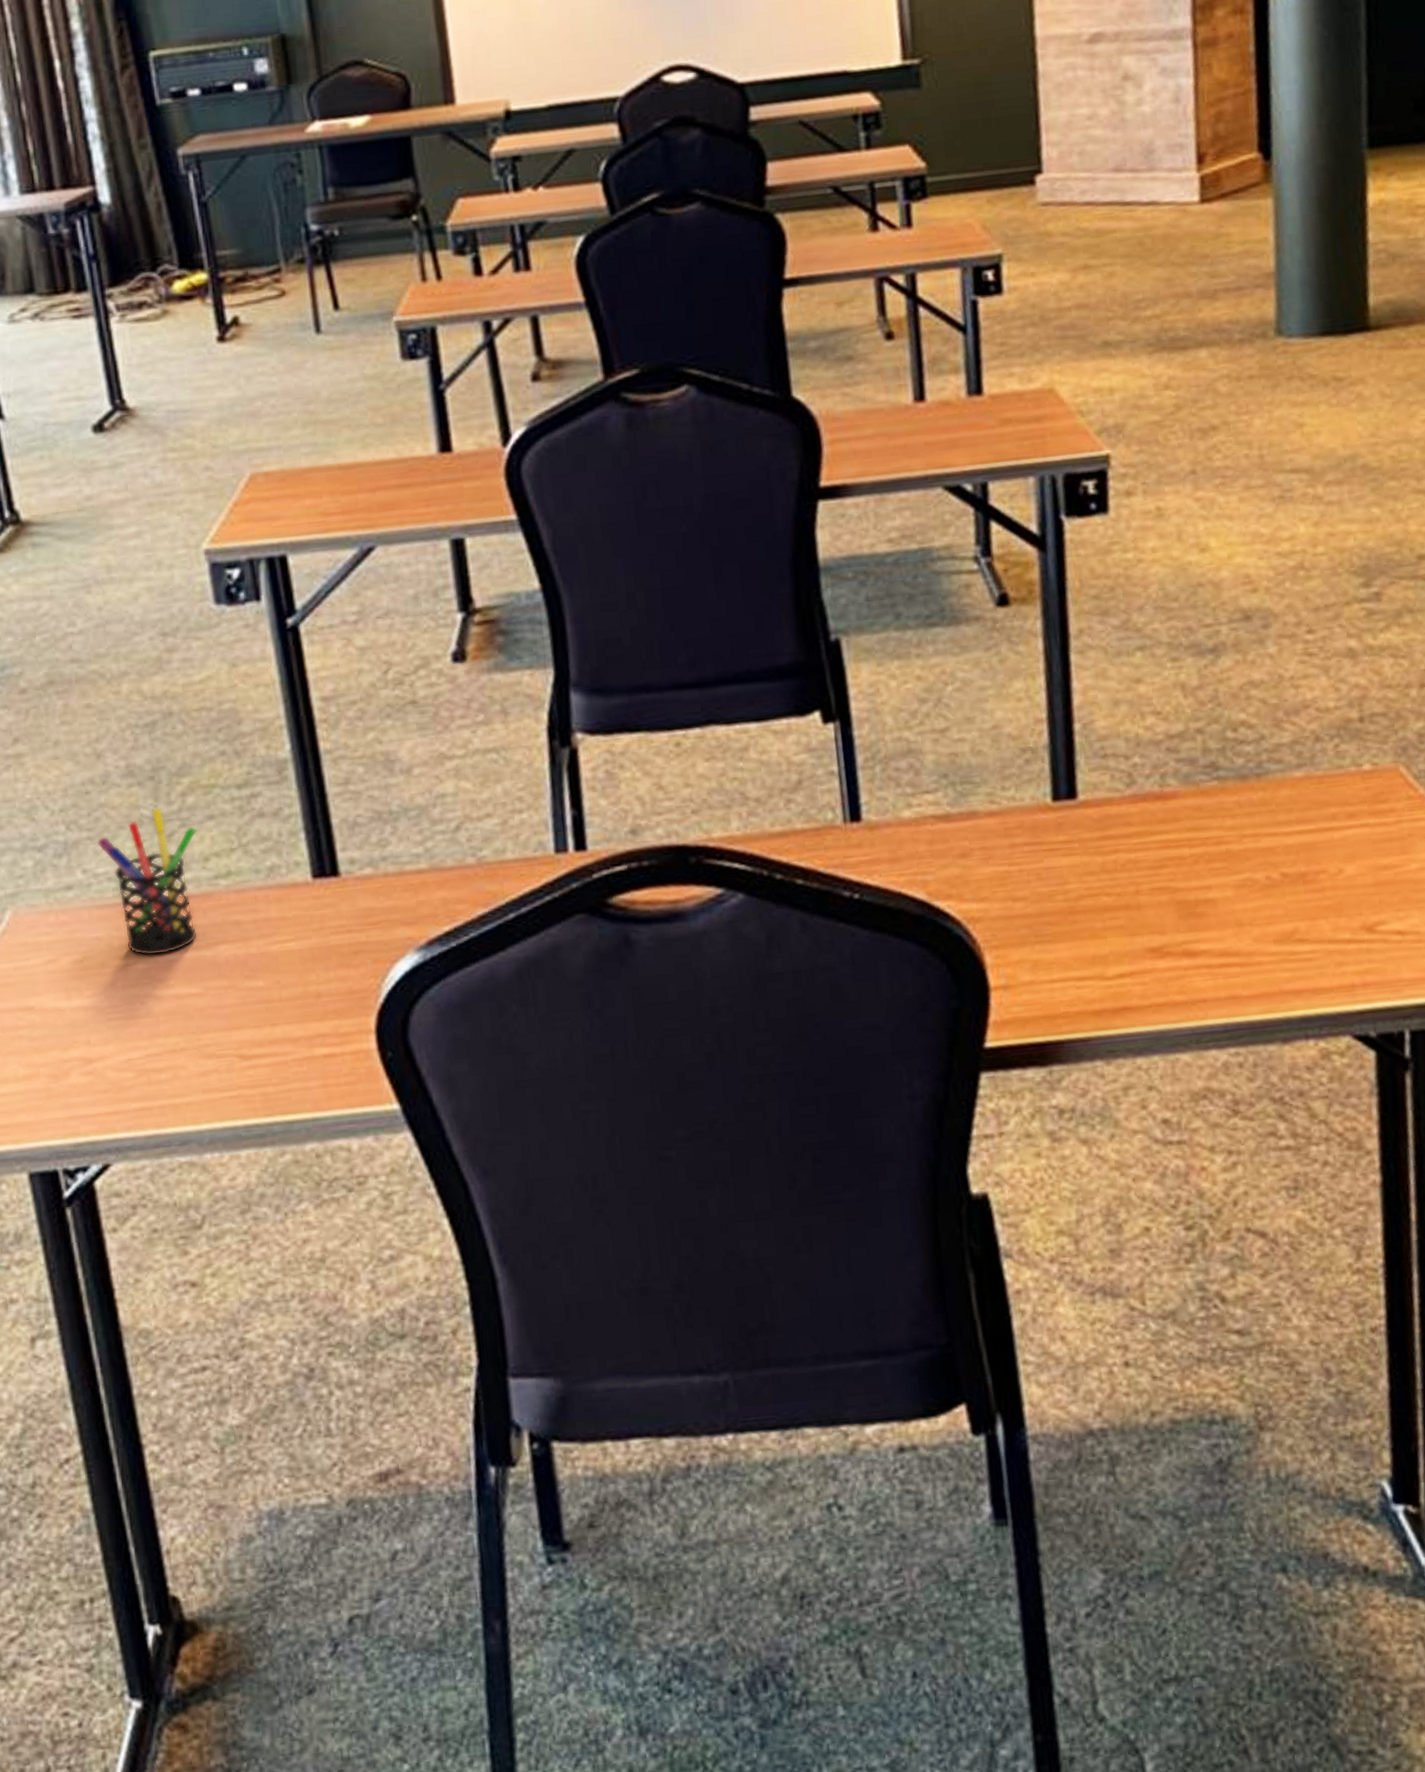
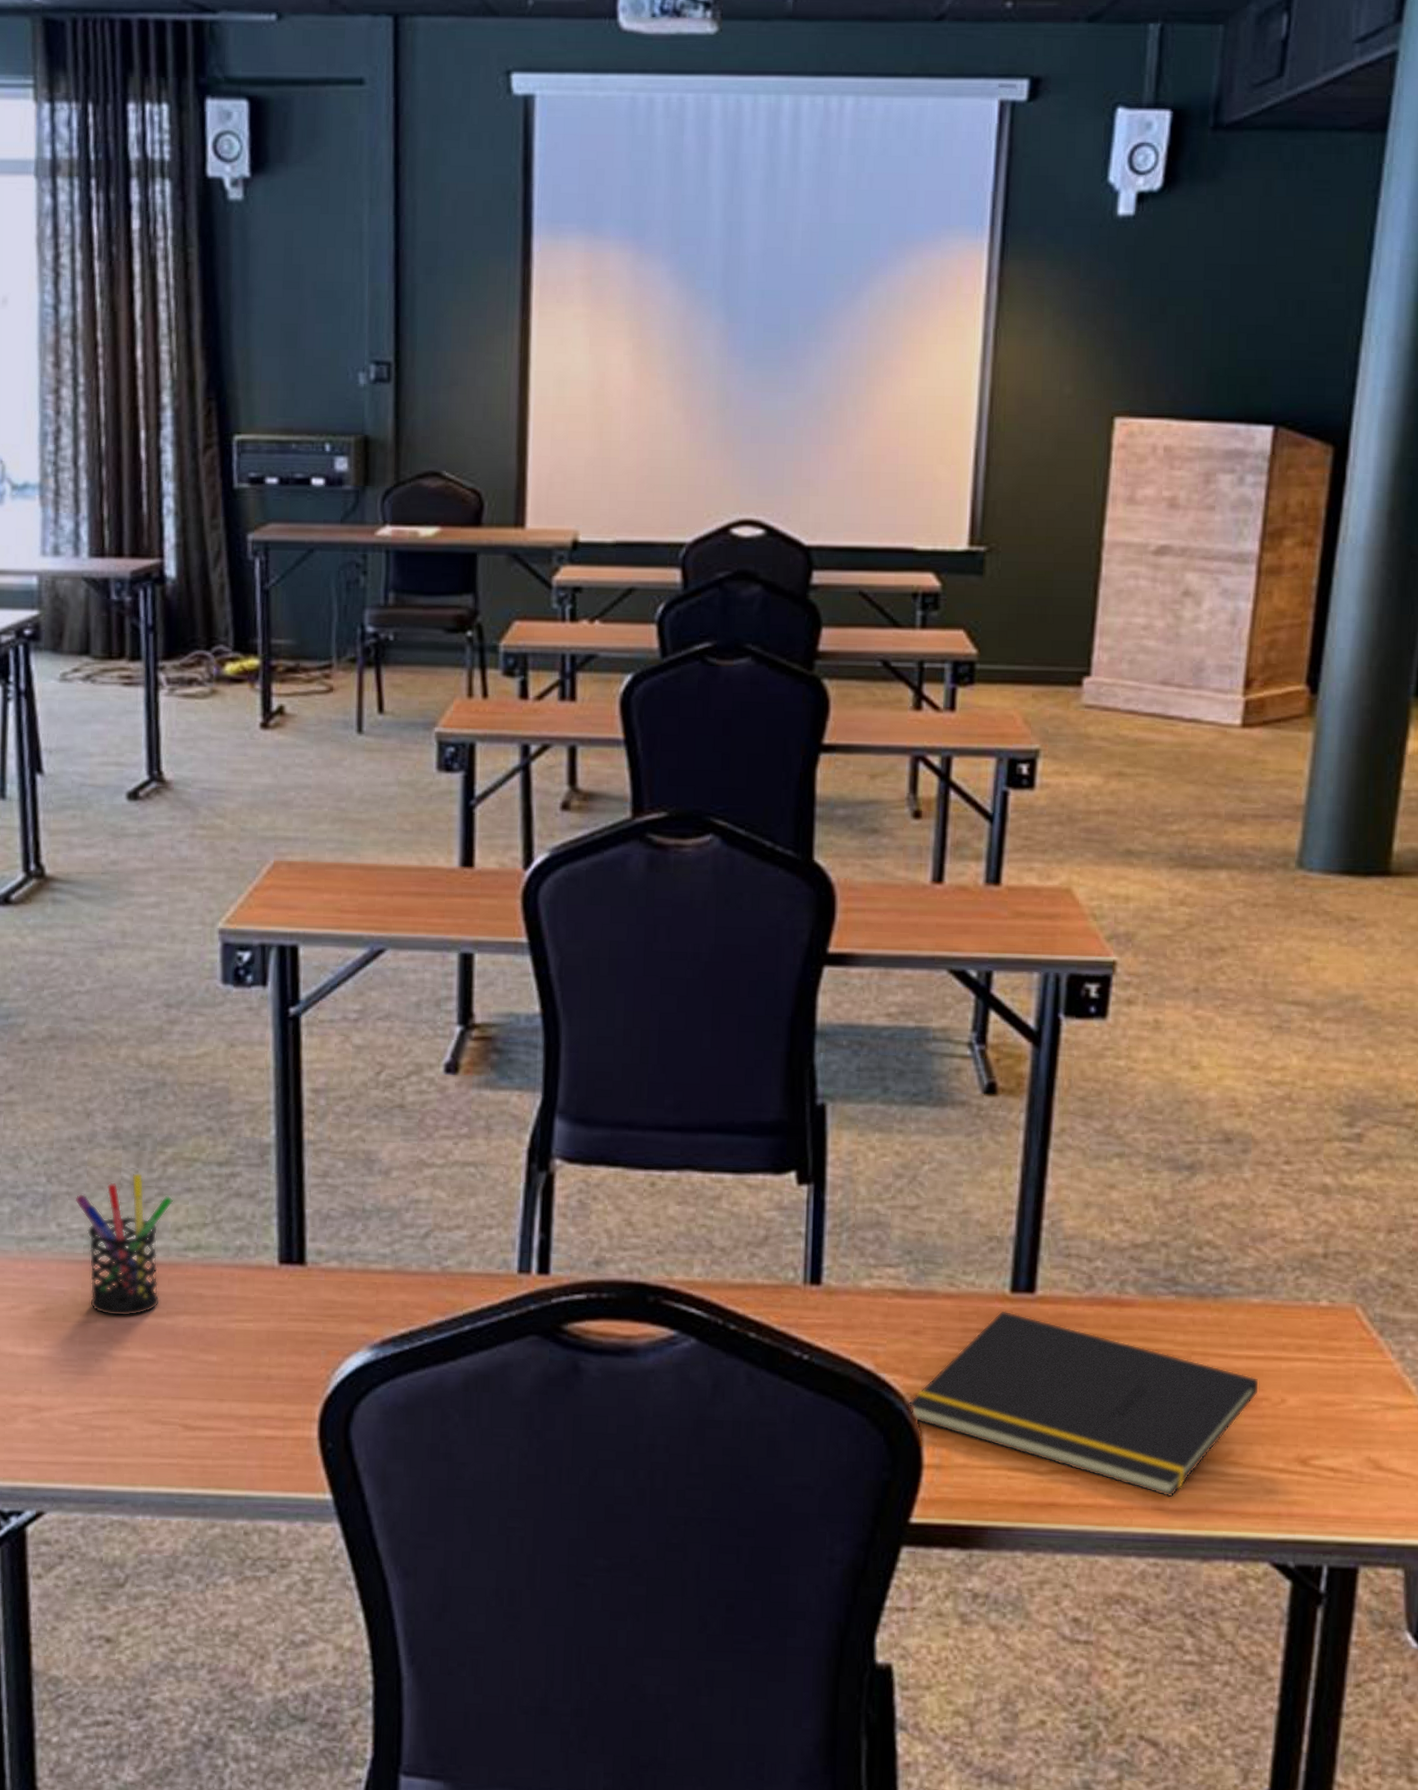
notepad: none [966,820,1315,985] -> present [908,1310,1260,1498]

